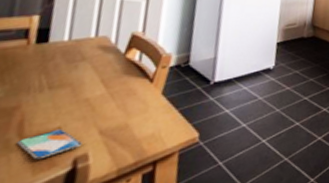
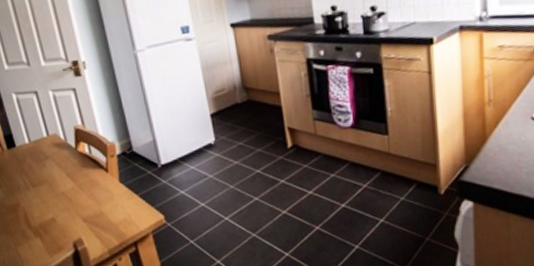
smartphone: present [16,129,83,160] -> none [29,219,75,245]

